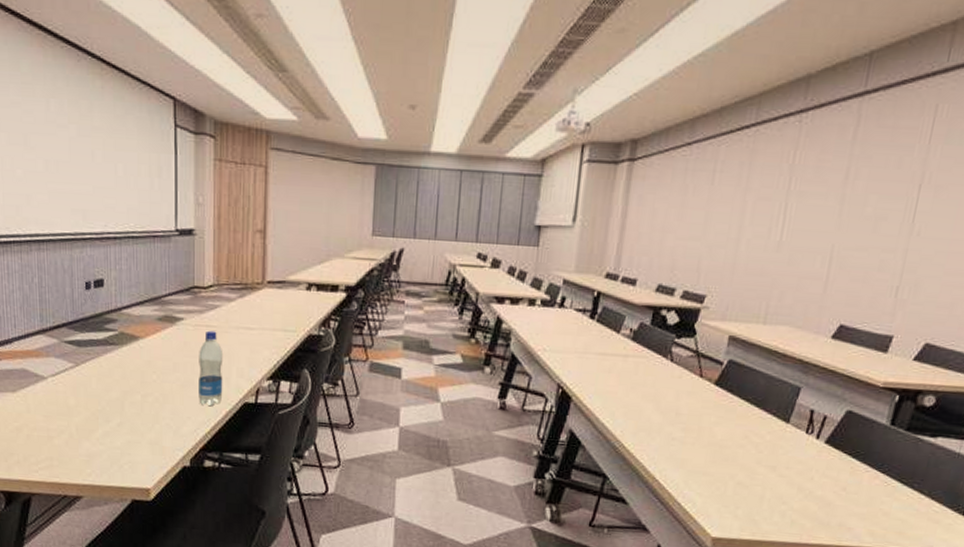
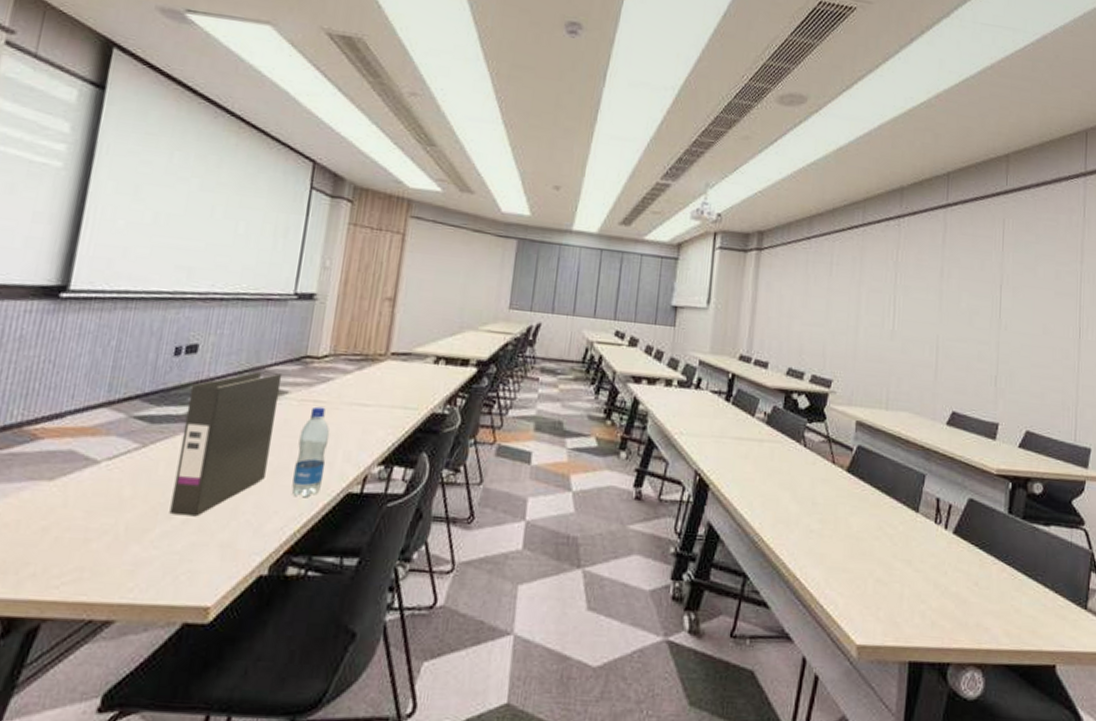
binder: none [104,301,177,421] -> present [169,371,282,517]

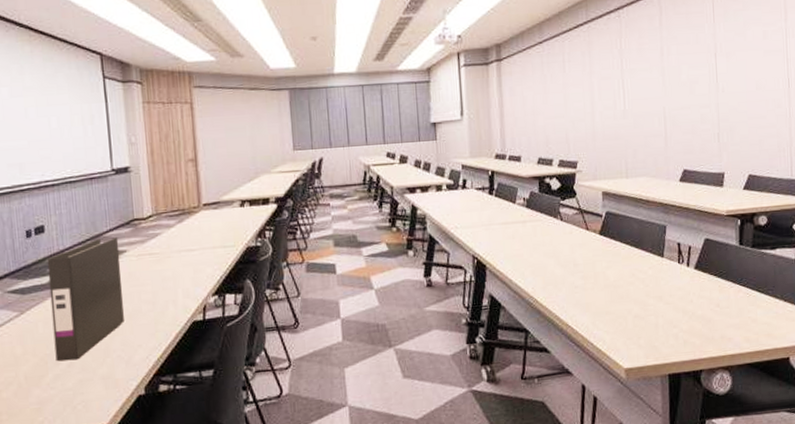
bottle: present [291,406,330,498] -> none [144,258,171,331]

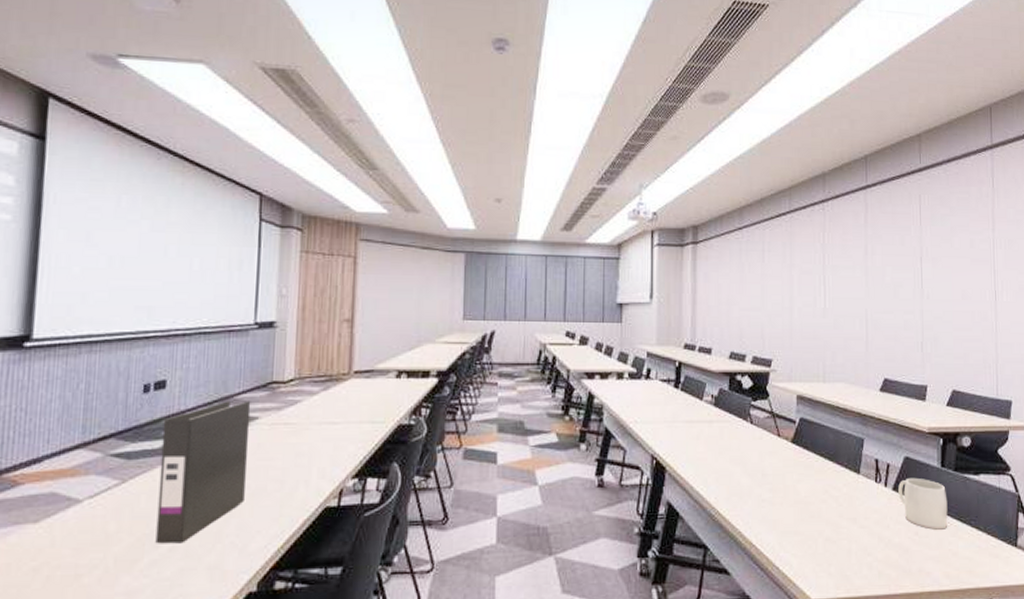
mug: none [700,256,747,301] -> present [898,477,948,530]

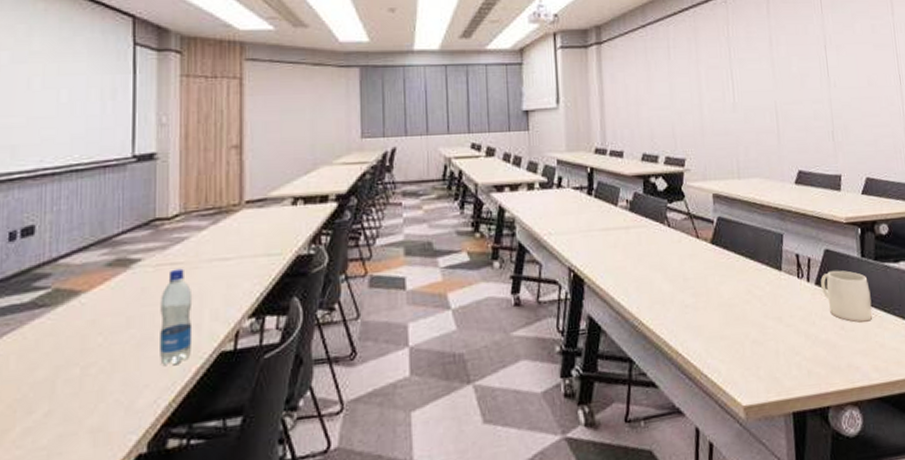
binder: present [155,401,251,544] -> none [28,242,132,410]
bottle: none [271,429,303,516] -> present [160,268,193,366]

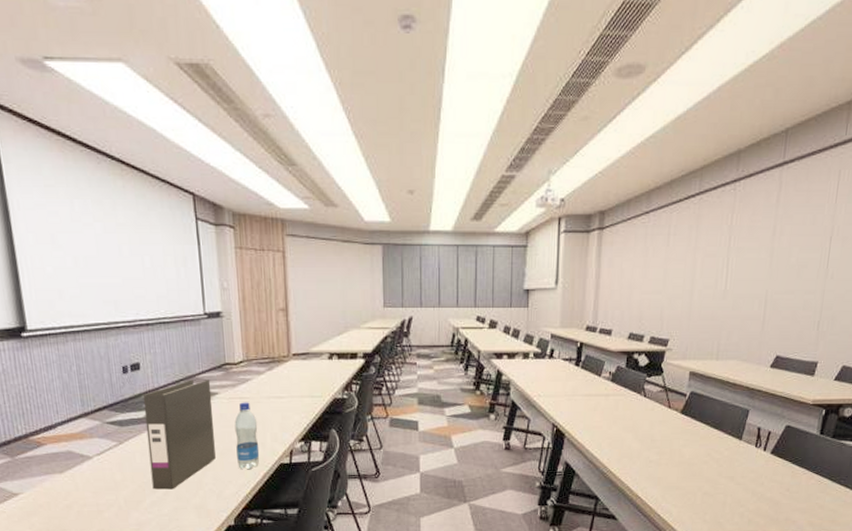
binder: none [28,242,132,410] -> present [142,379,216,490]
mug: present [821,270,873,323] -> none [775,443,822,487]

